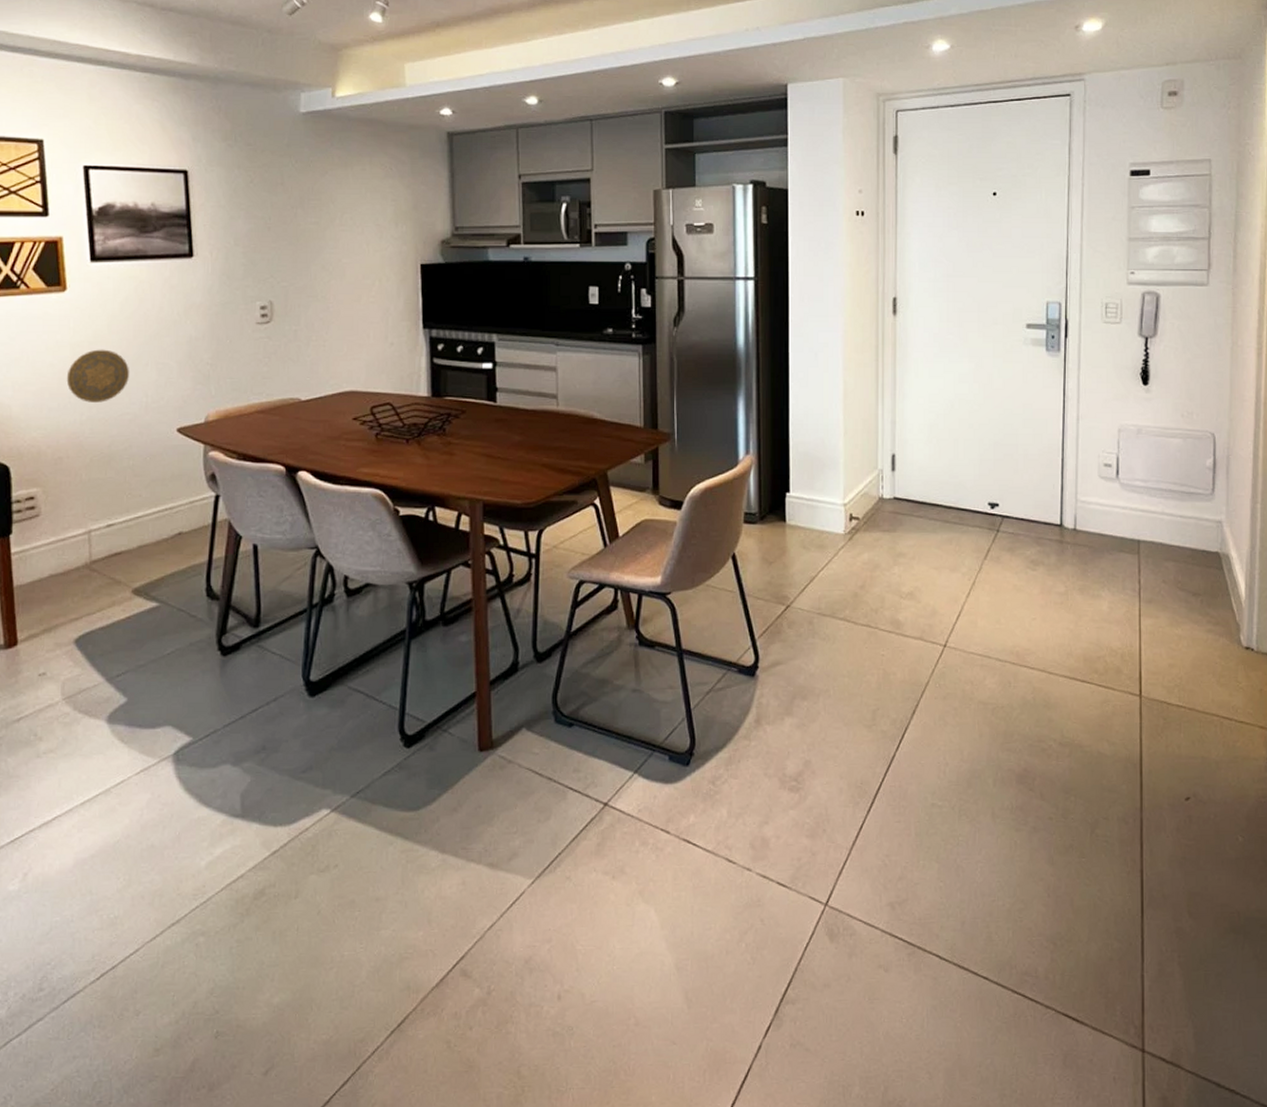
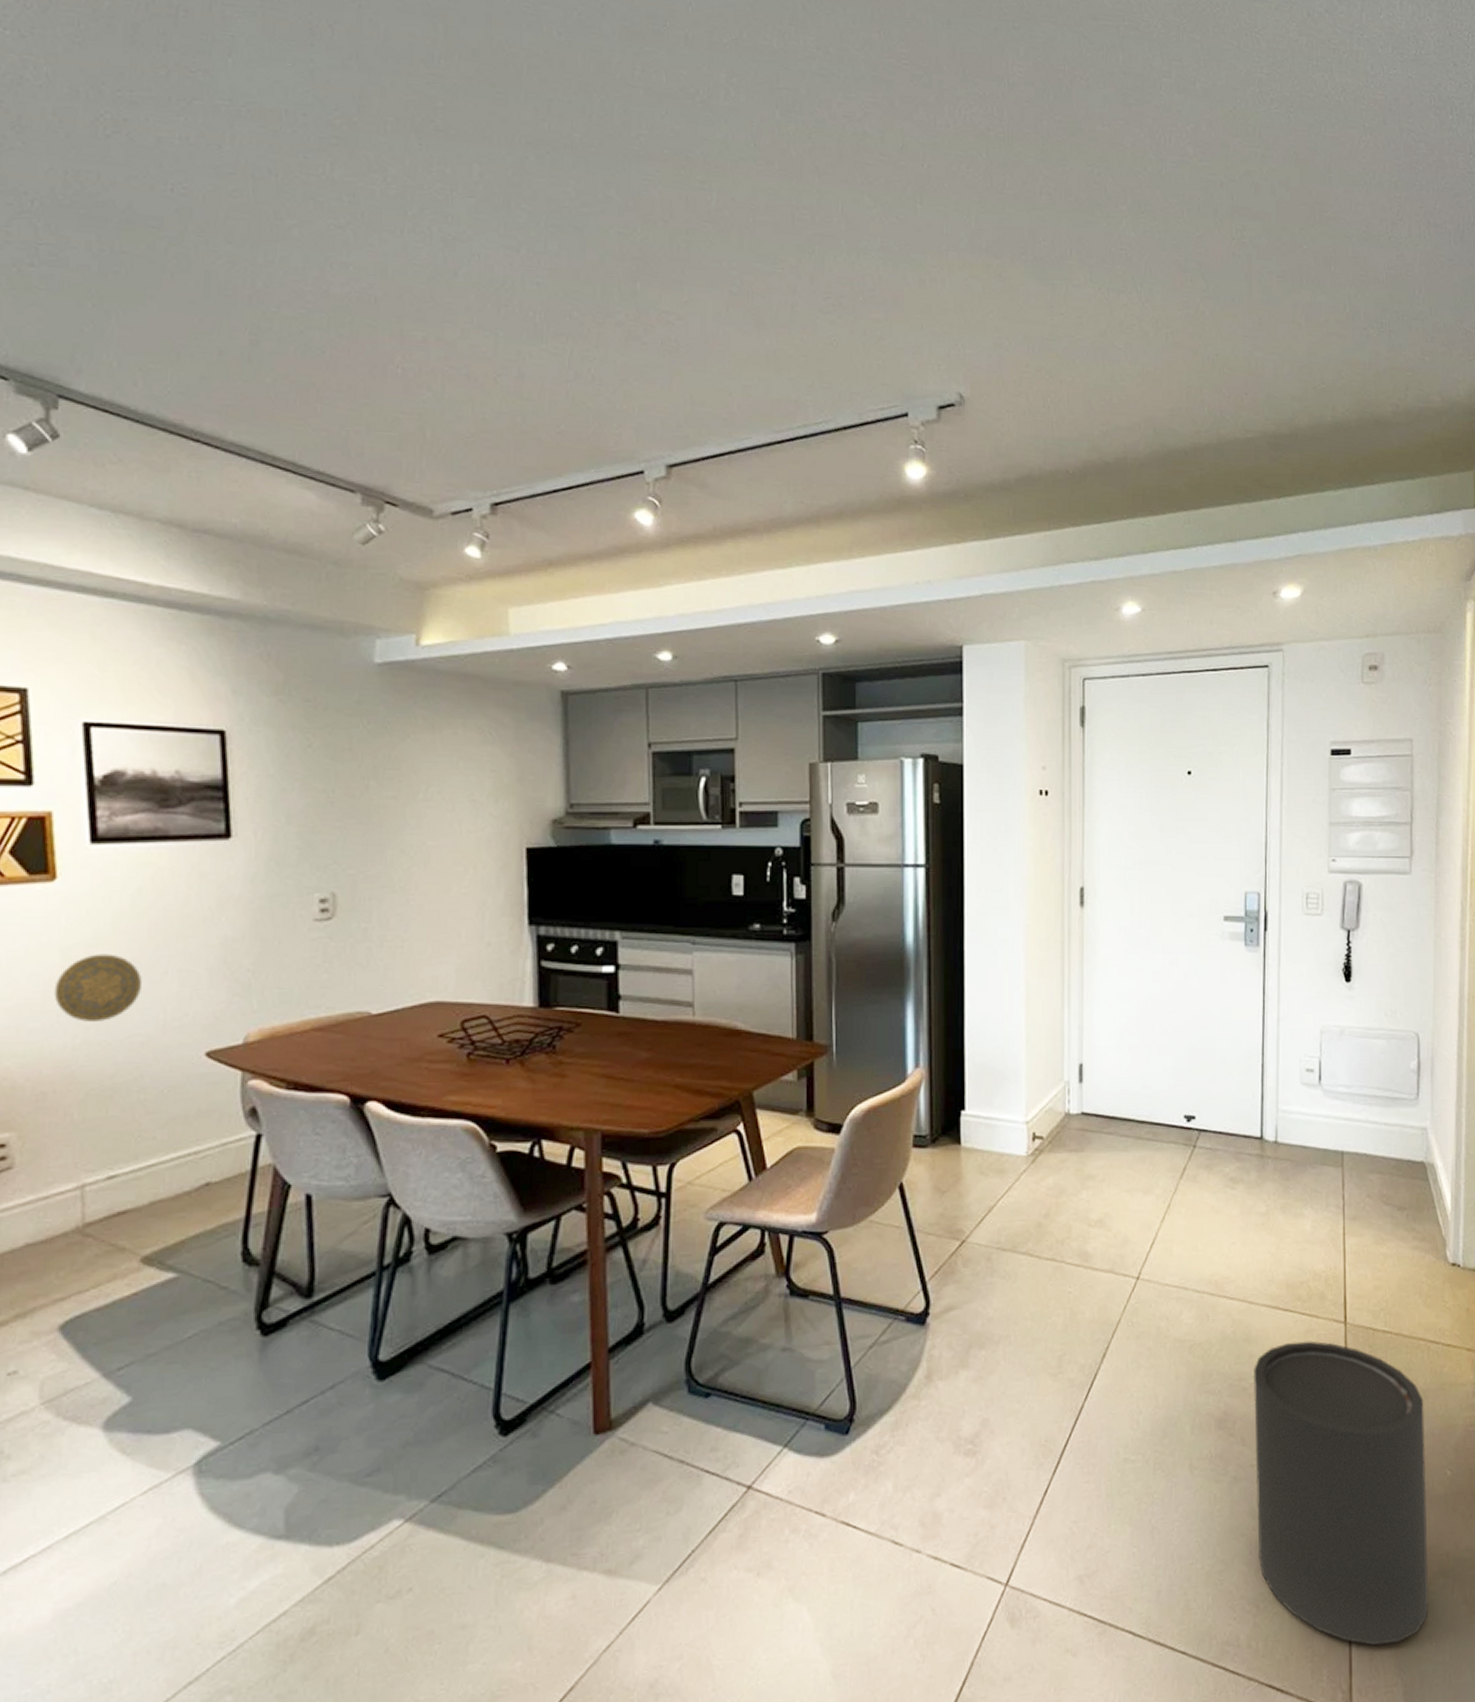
trash can: none [1051,710,1219,988] -> present [1252,1341,1428,1645]

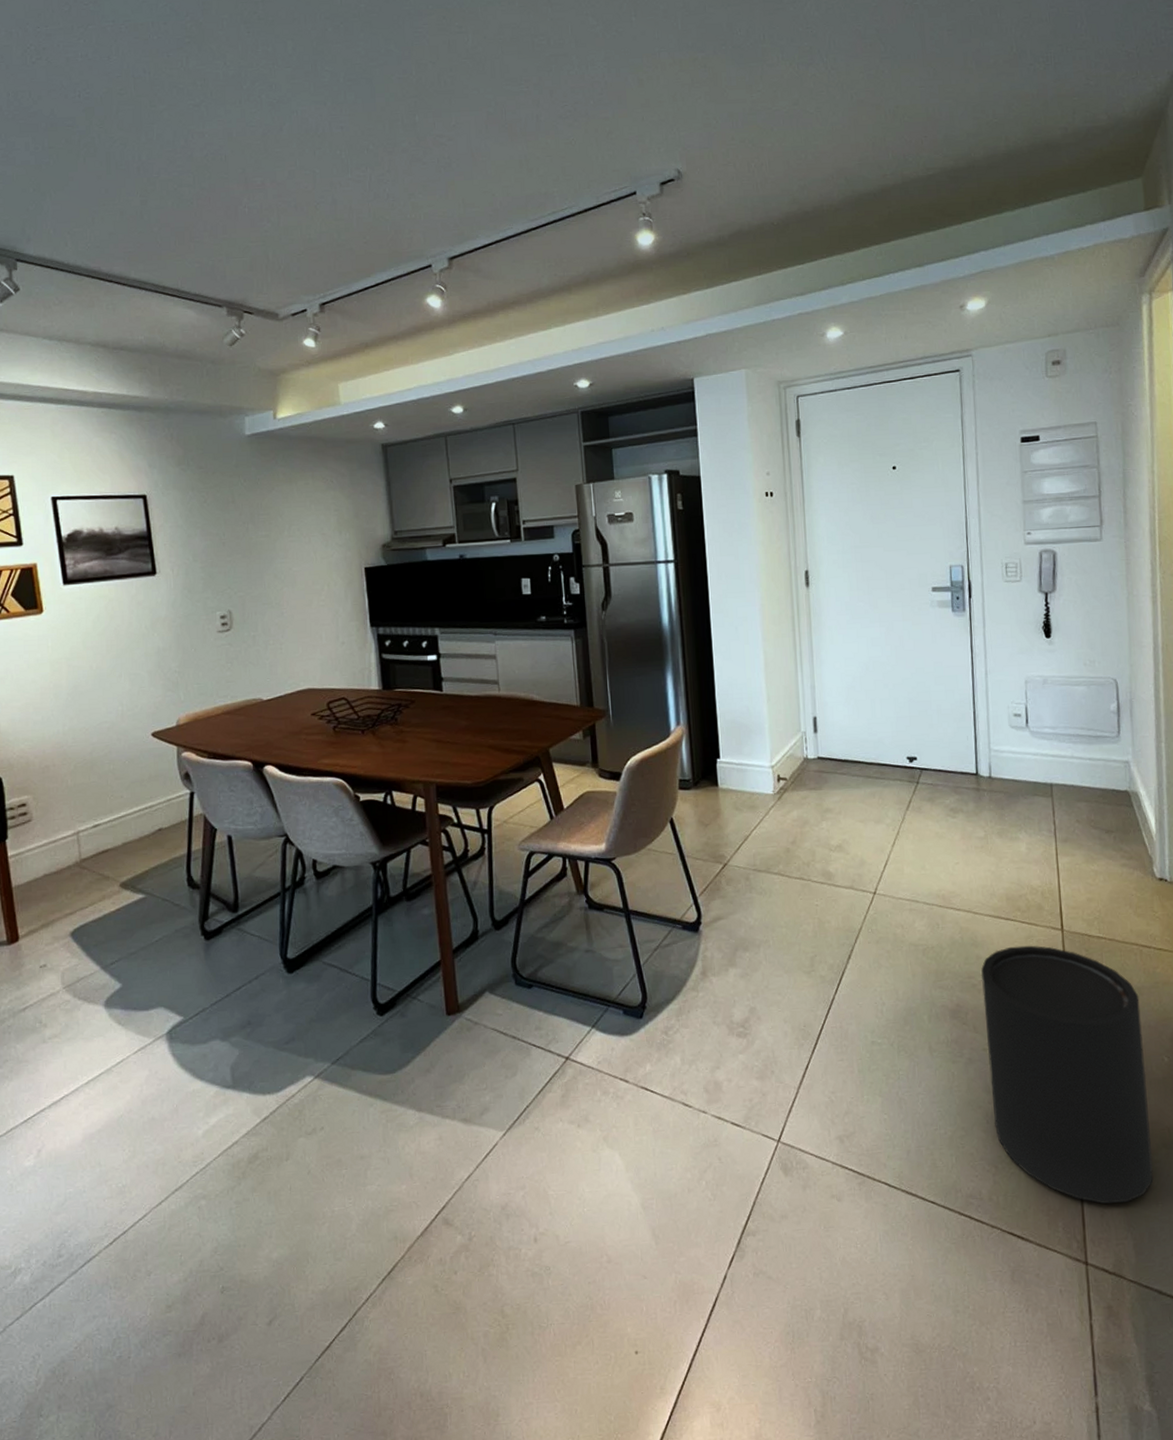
decorative plate: present [54,954,142,1022] -> none [48,664,105,714]

